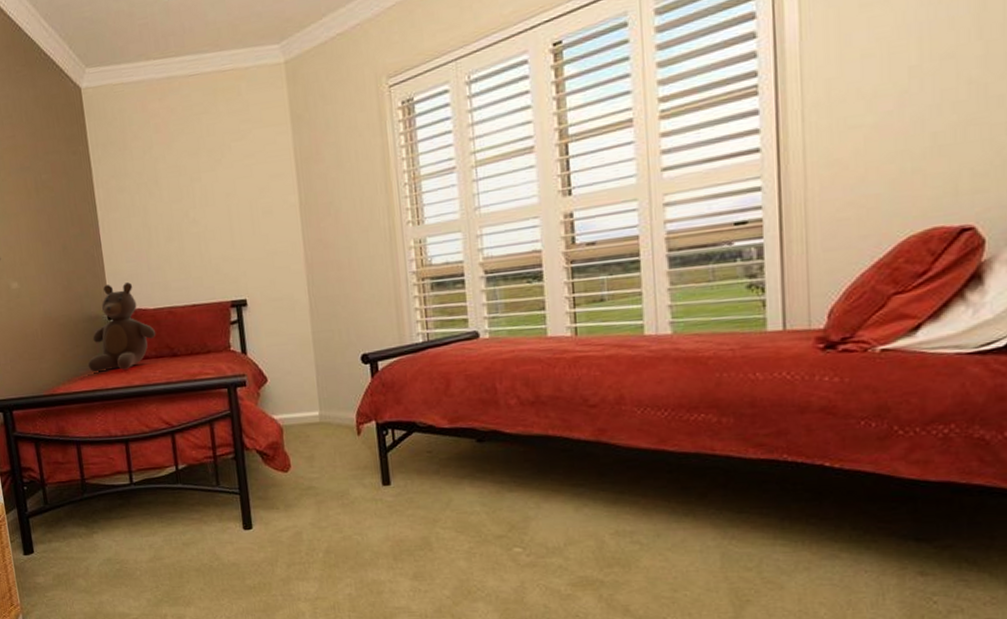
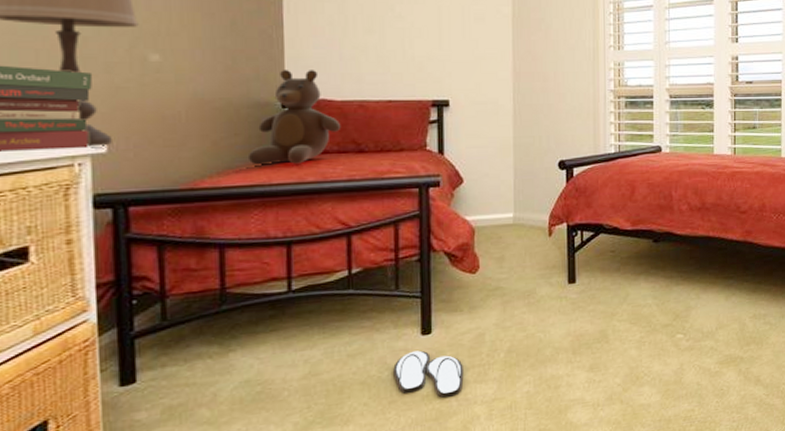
slippers: none [222,544,286,591] -> present [393,350,464,398]

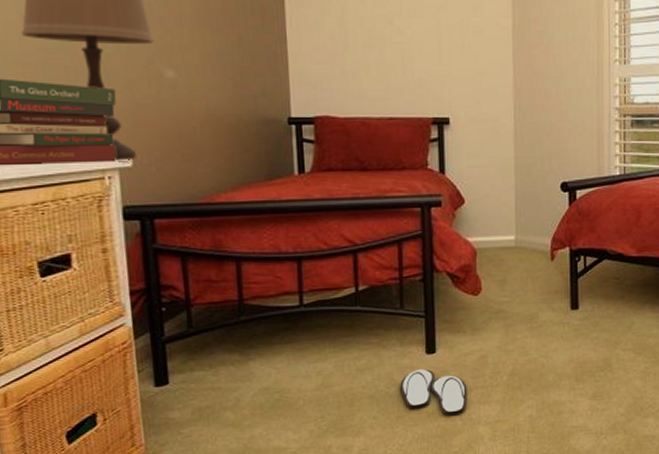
teddy bear: present [247,69,342,165] -> none [258,85,345,182]

